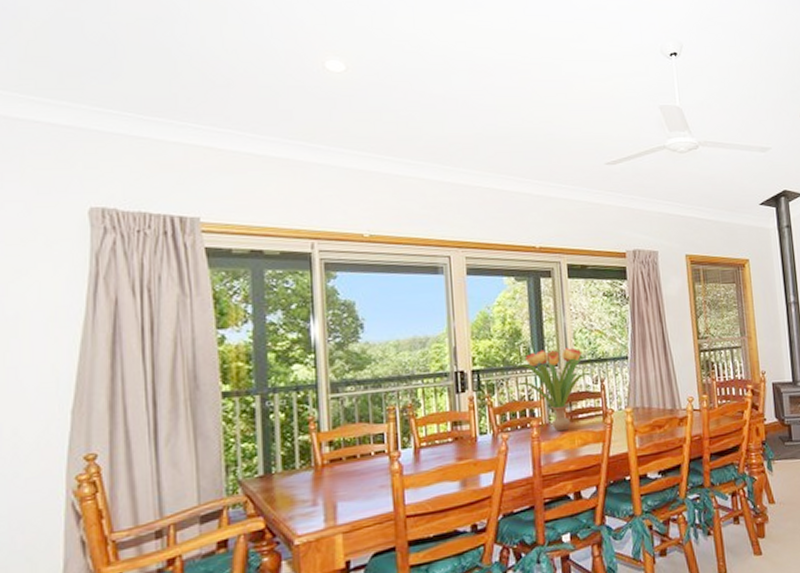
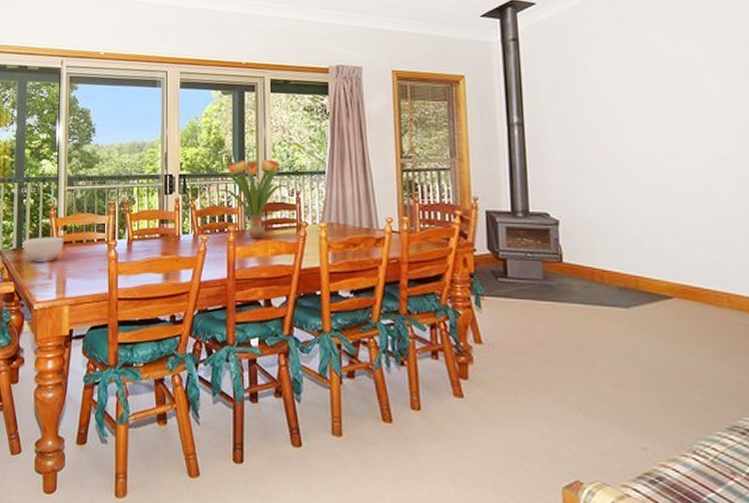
bowl: none [272,454,330,489] -> present [22,237,63,263]

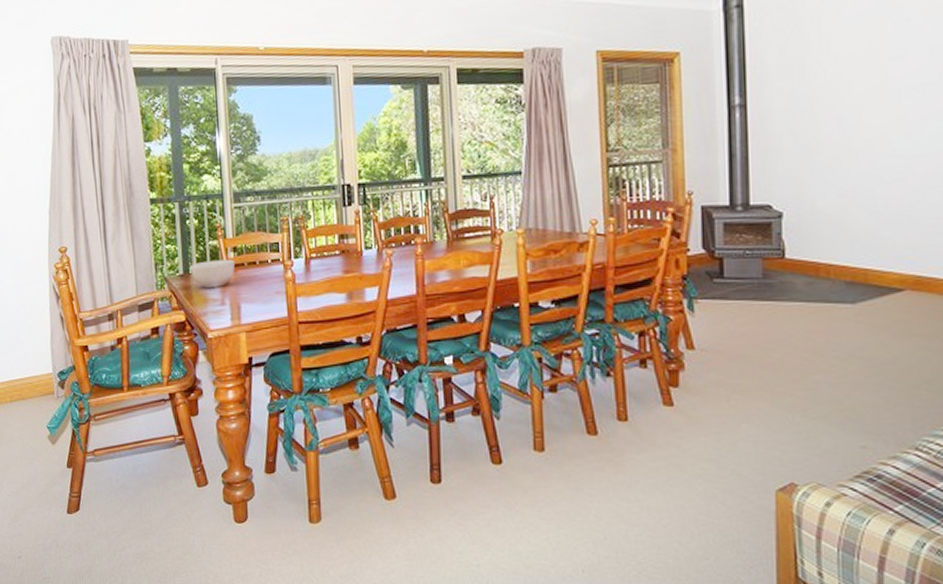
flower arrangement: present [216,159,288,239] -> none [400,161,480,251]

